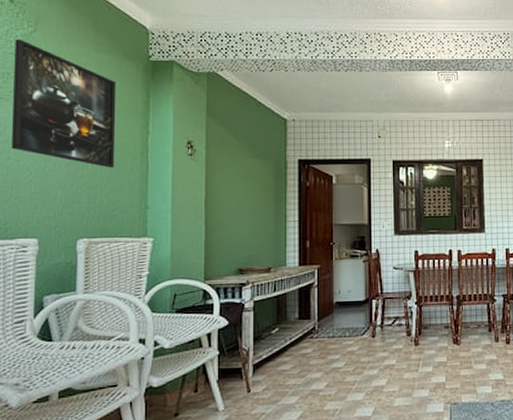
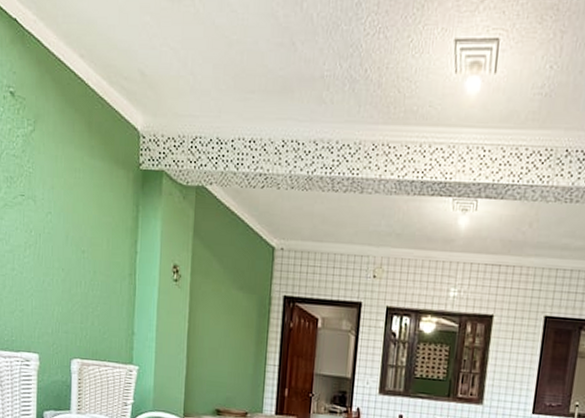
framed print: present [12,39,116,168] -> none [16,139,108,288]

